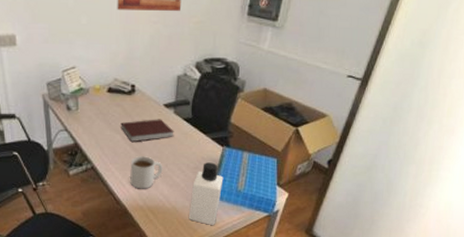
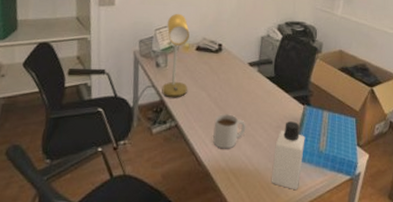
desk lamp: none [74,52,101,141] -> present [162,13,190,98]
notebook: present [121,119,174,142] -> none [206,77,258,99]

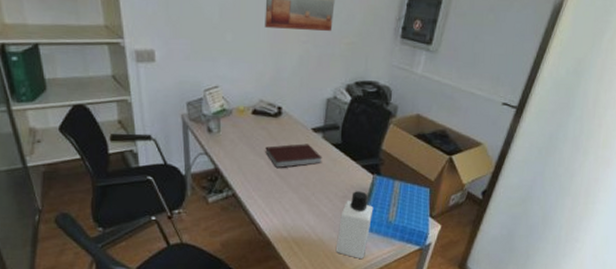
desk lamp: present [162,13,190,98] -> none [216,71,244,166]
notebook: none [206,77,258,99] -> present [265,143,322,168]
mug: present [213,114,246,149] -> none [274,183,309,219]

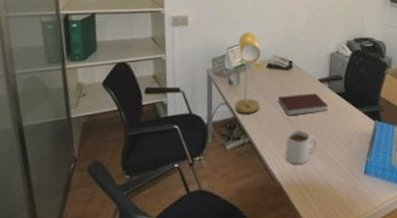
desk lamp: none [216,71,244,166] -> present [235,31,260,115]
mug: none [274,183,309,219] -> present [286,130,318,165]
bottle: present [335,191,374,260] -> none [343,137,377,206]

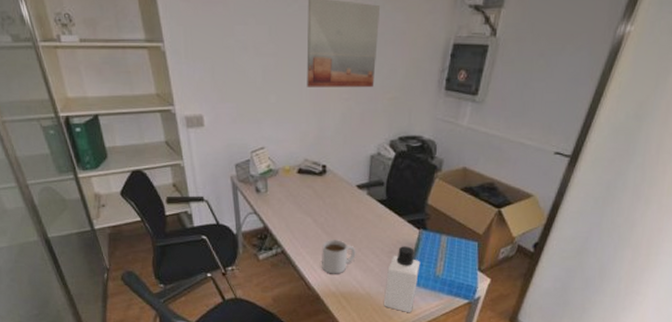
desk lamp: present [235,31,260,115] -> none [263,132,291,225]
notebook: present [278,93,328,115] -> none [311,201,368,225]
bottle: none [343,137,377,206] -> present [383,246,421,313]

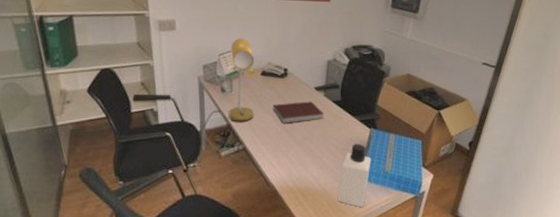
desk lamp: none [263,132,291,225] -> present [228,37,254,123]
notebook: none [311,201,368,225] -> present [273,101,324,123]
mug: present [322,240,356,274] -> none [281,137,313,170]

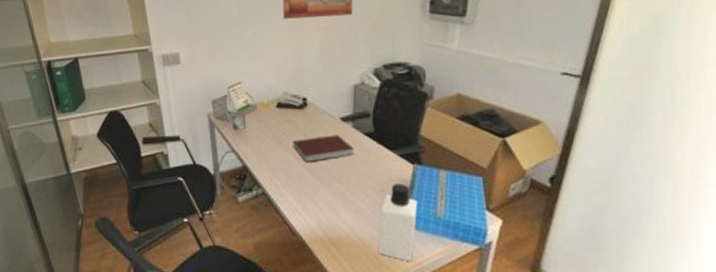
desk lamp: present [228,37,254,123] -> none [240,66,272,163]

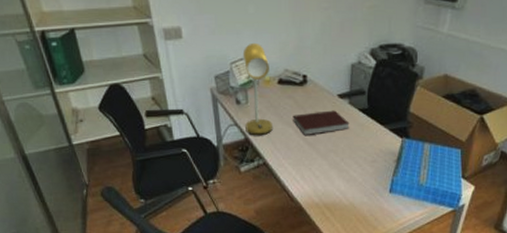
desk lamp: none [240,66,272,163] -> present [242,42,272,136]
bottle: present [378,183,418,262] -> none [367,155,404,223]

